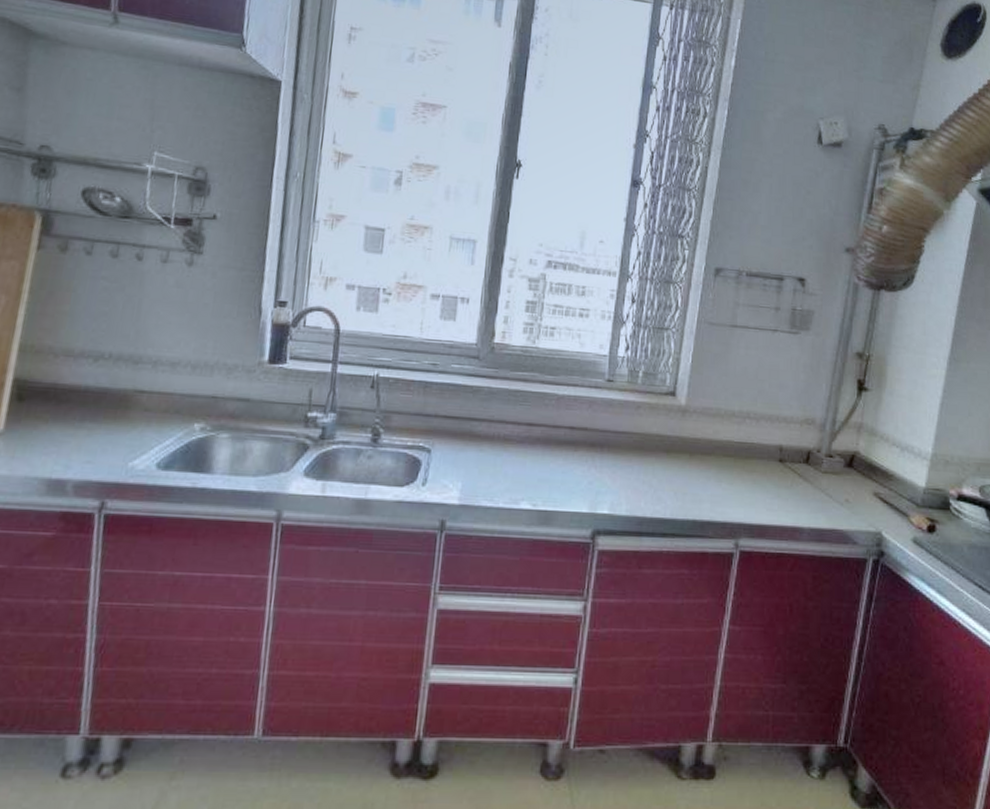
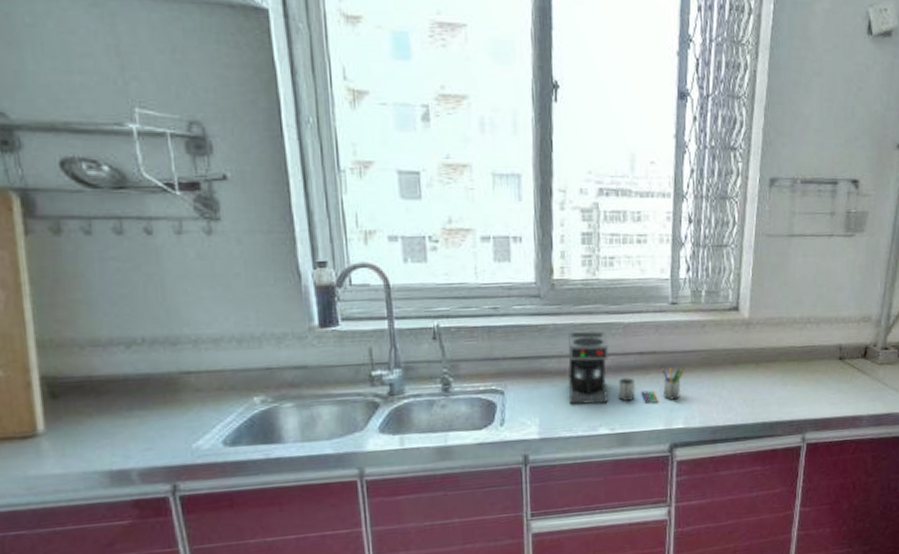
coffee maker: none [495,397,615,483] -> present [568,331,685,405]

